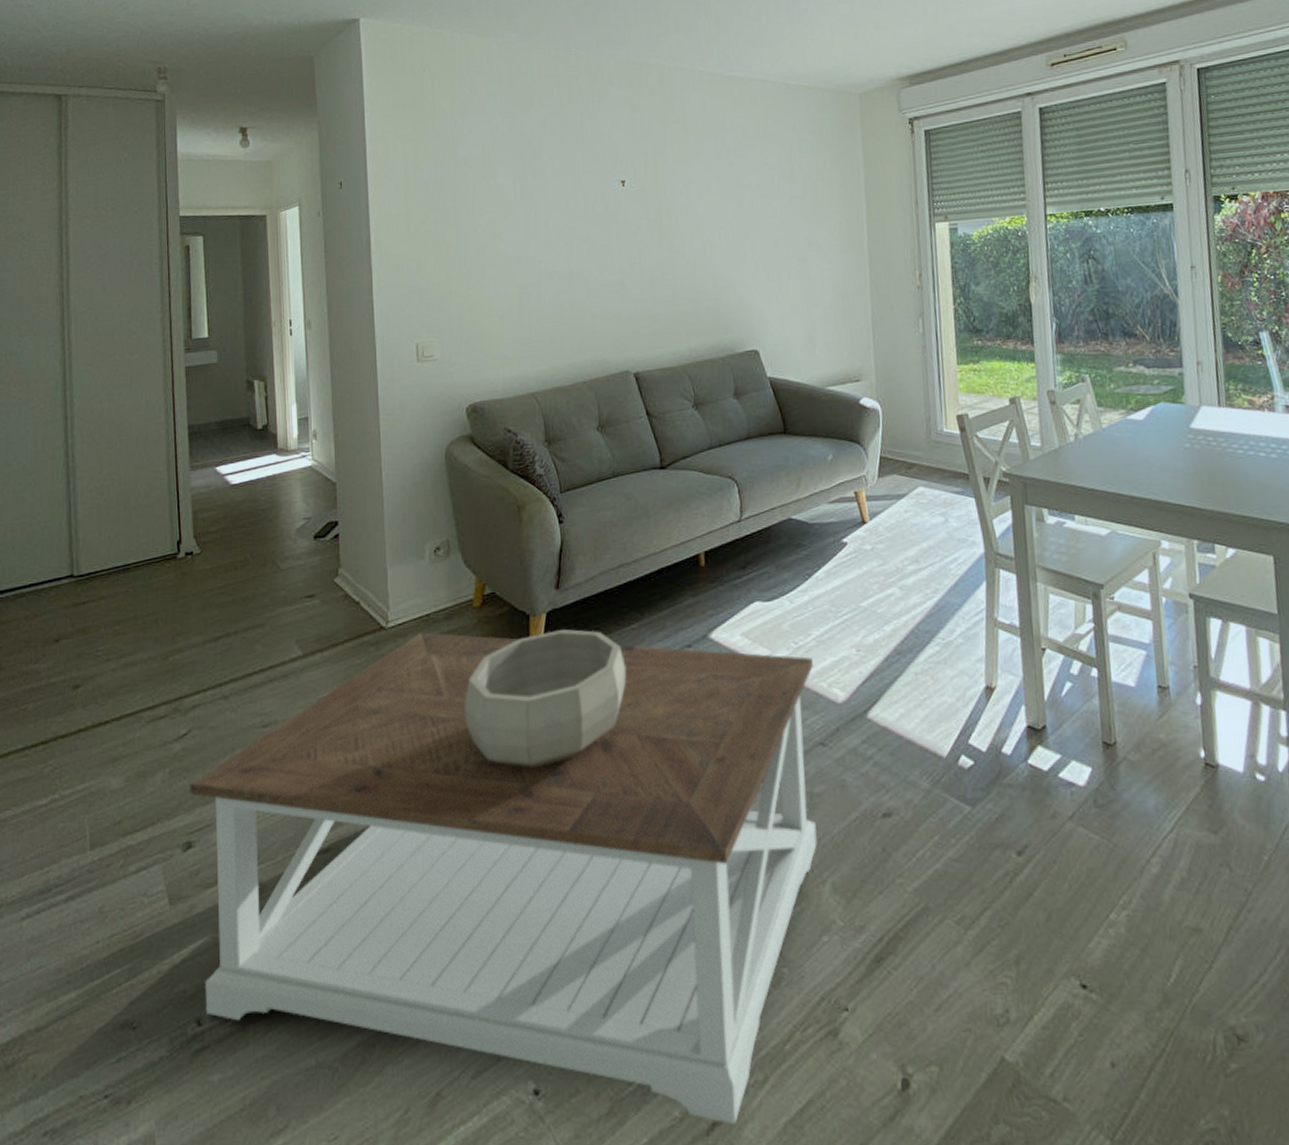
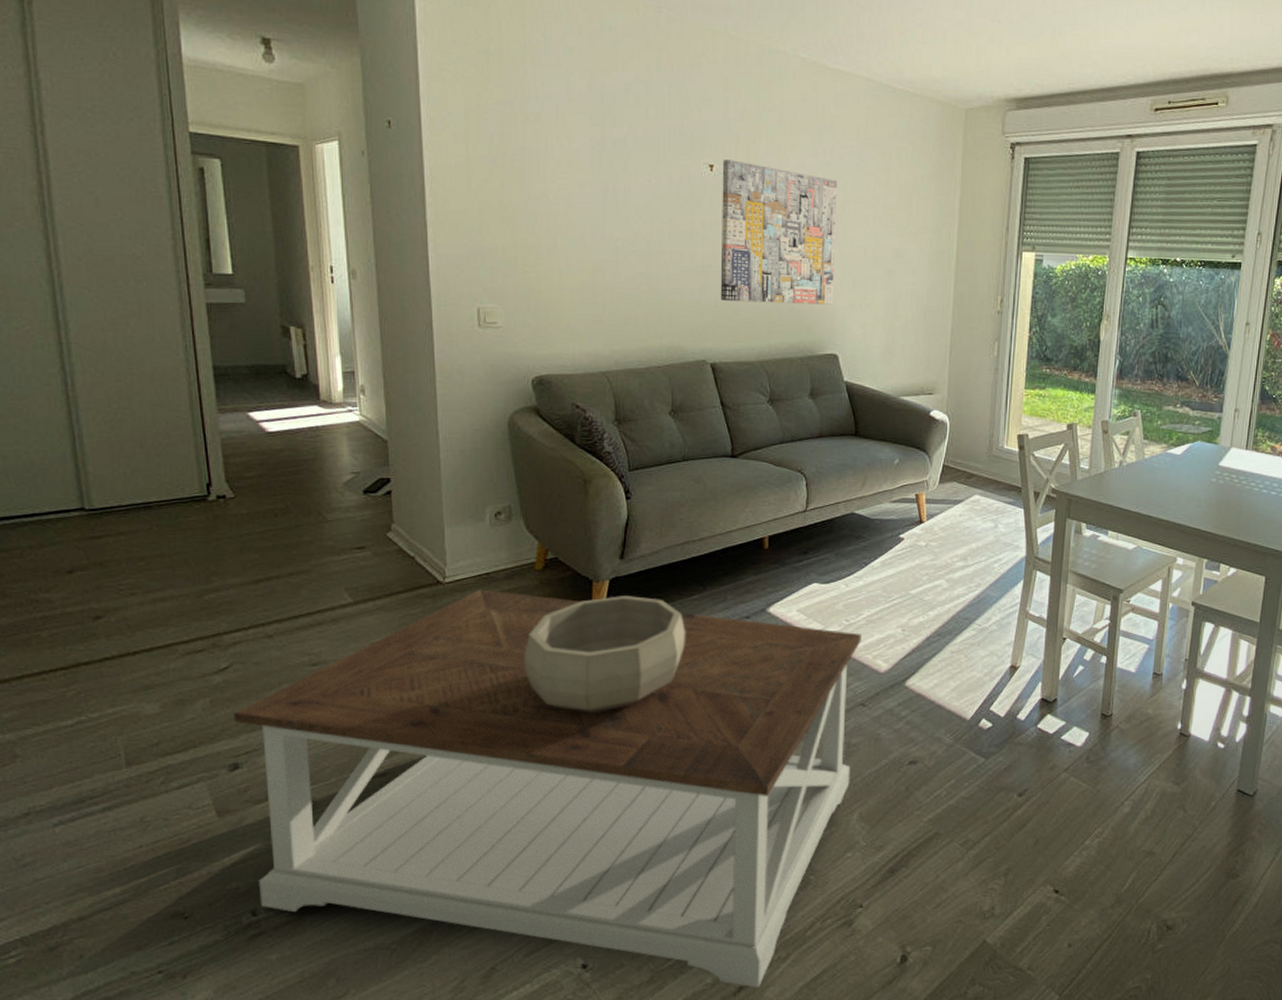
wall art: none [633,173,749,310] -> present [720,160,838,305]

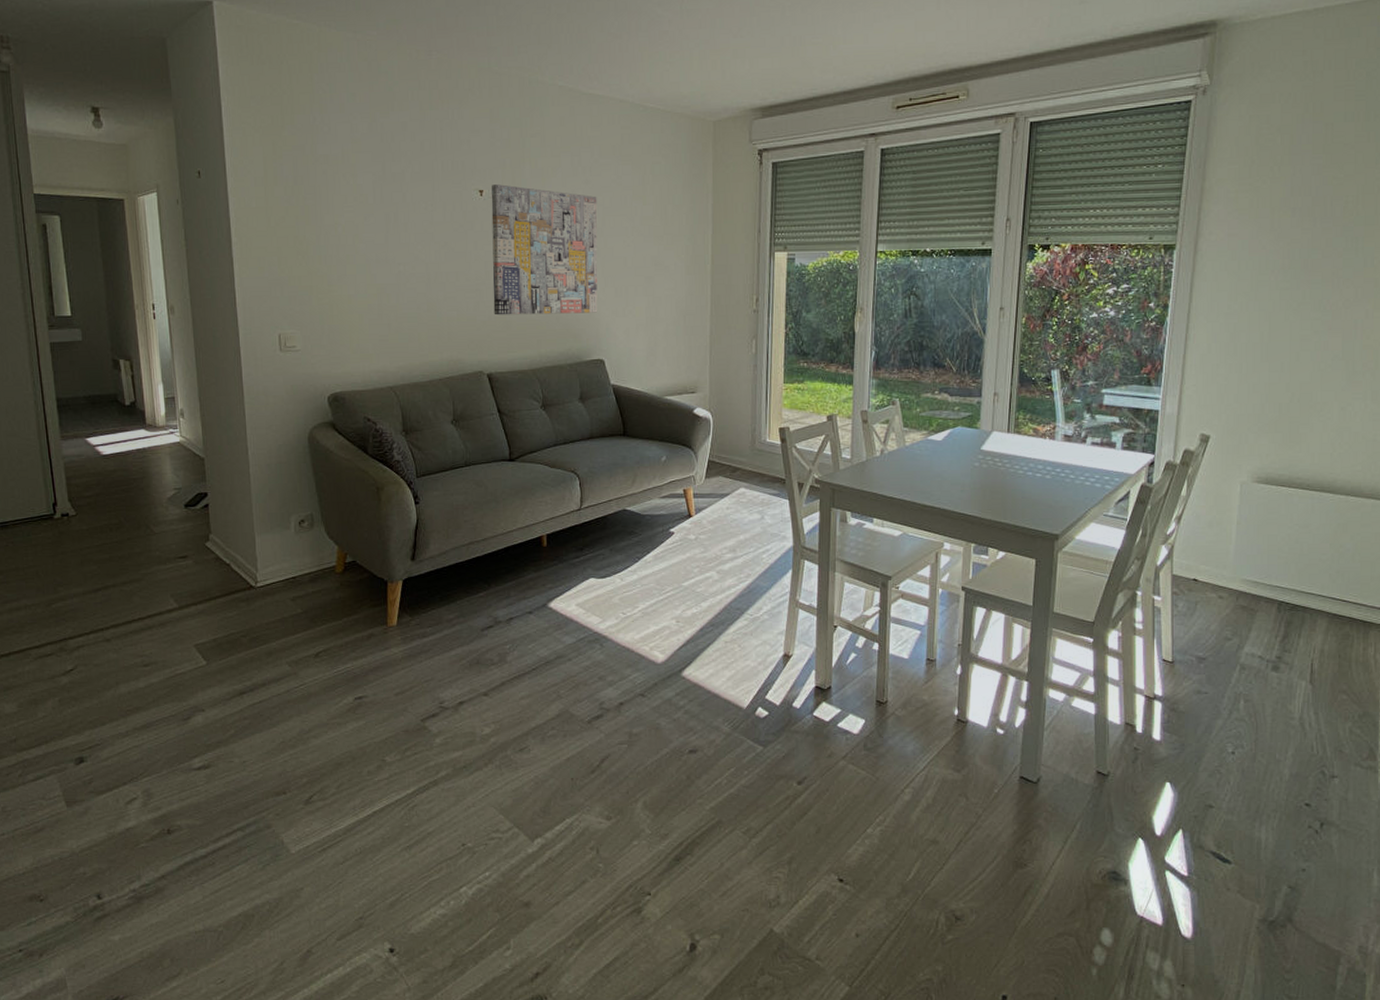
coffee table: present [234,589,861,988] -> none [79,592,638,974]
decorative bowl: present [523,596,686,712] -> none [328,595,474,706]

